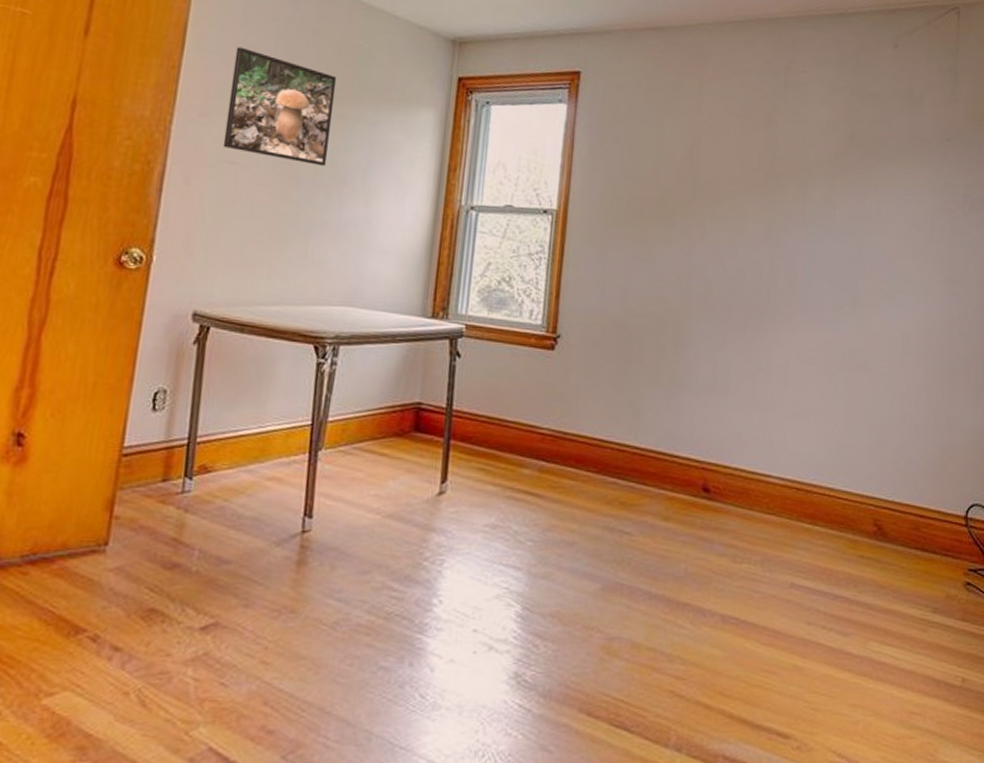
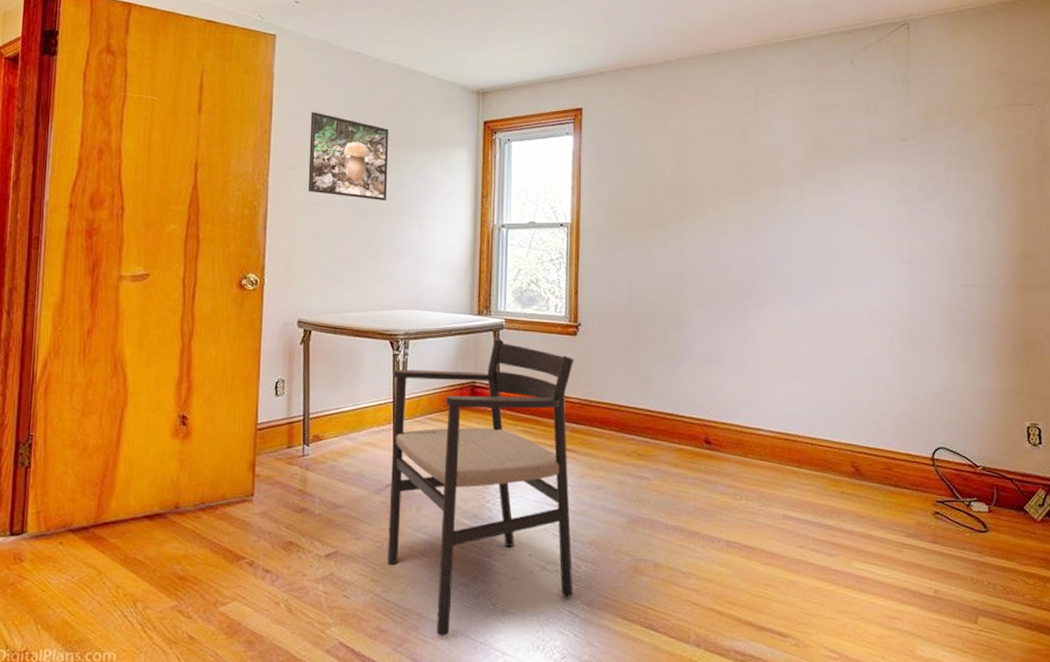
chair: none [285,350,549,739] -> present [387,339,574,636]

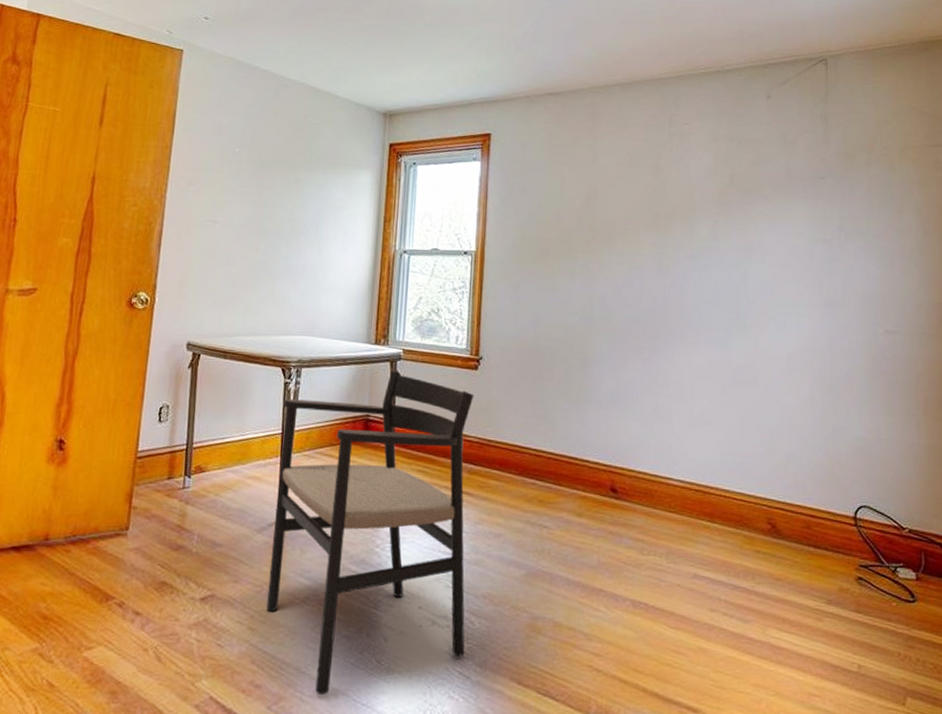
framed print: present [308,112,389,201] -> none [206,128,293,221]

